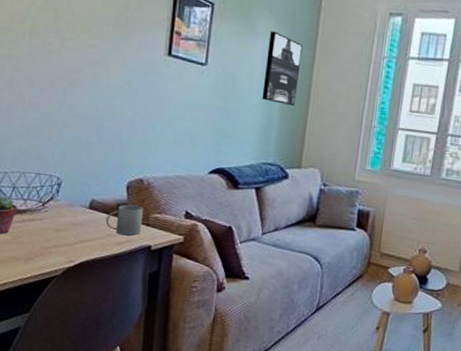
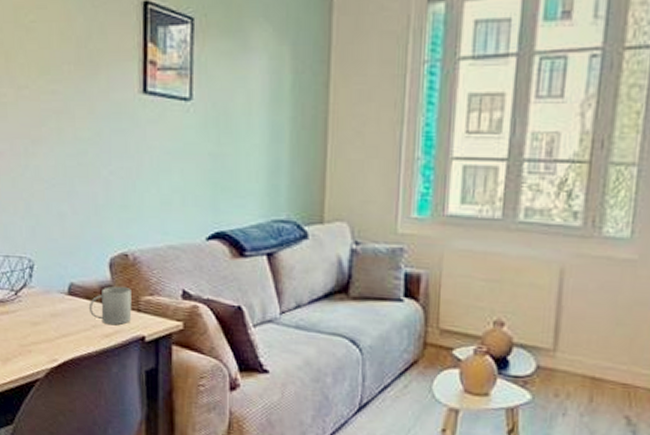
wall art: present [262,31,303,106] -> none [265,44,312,141]

